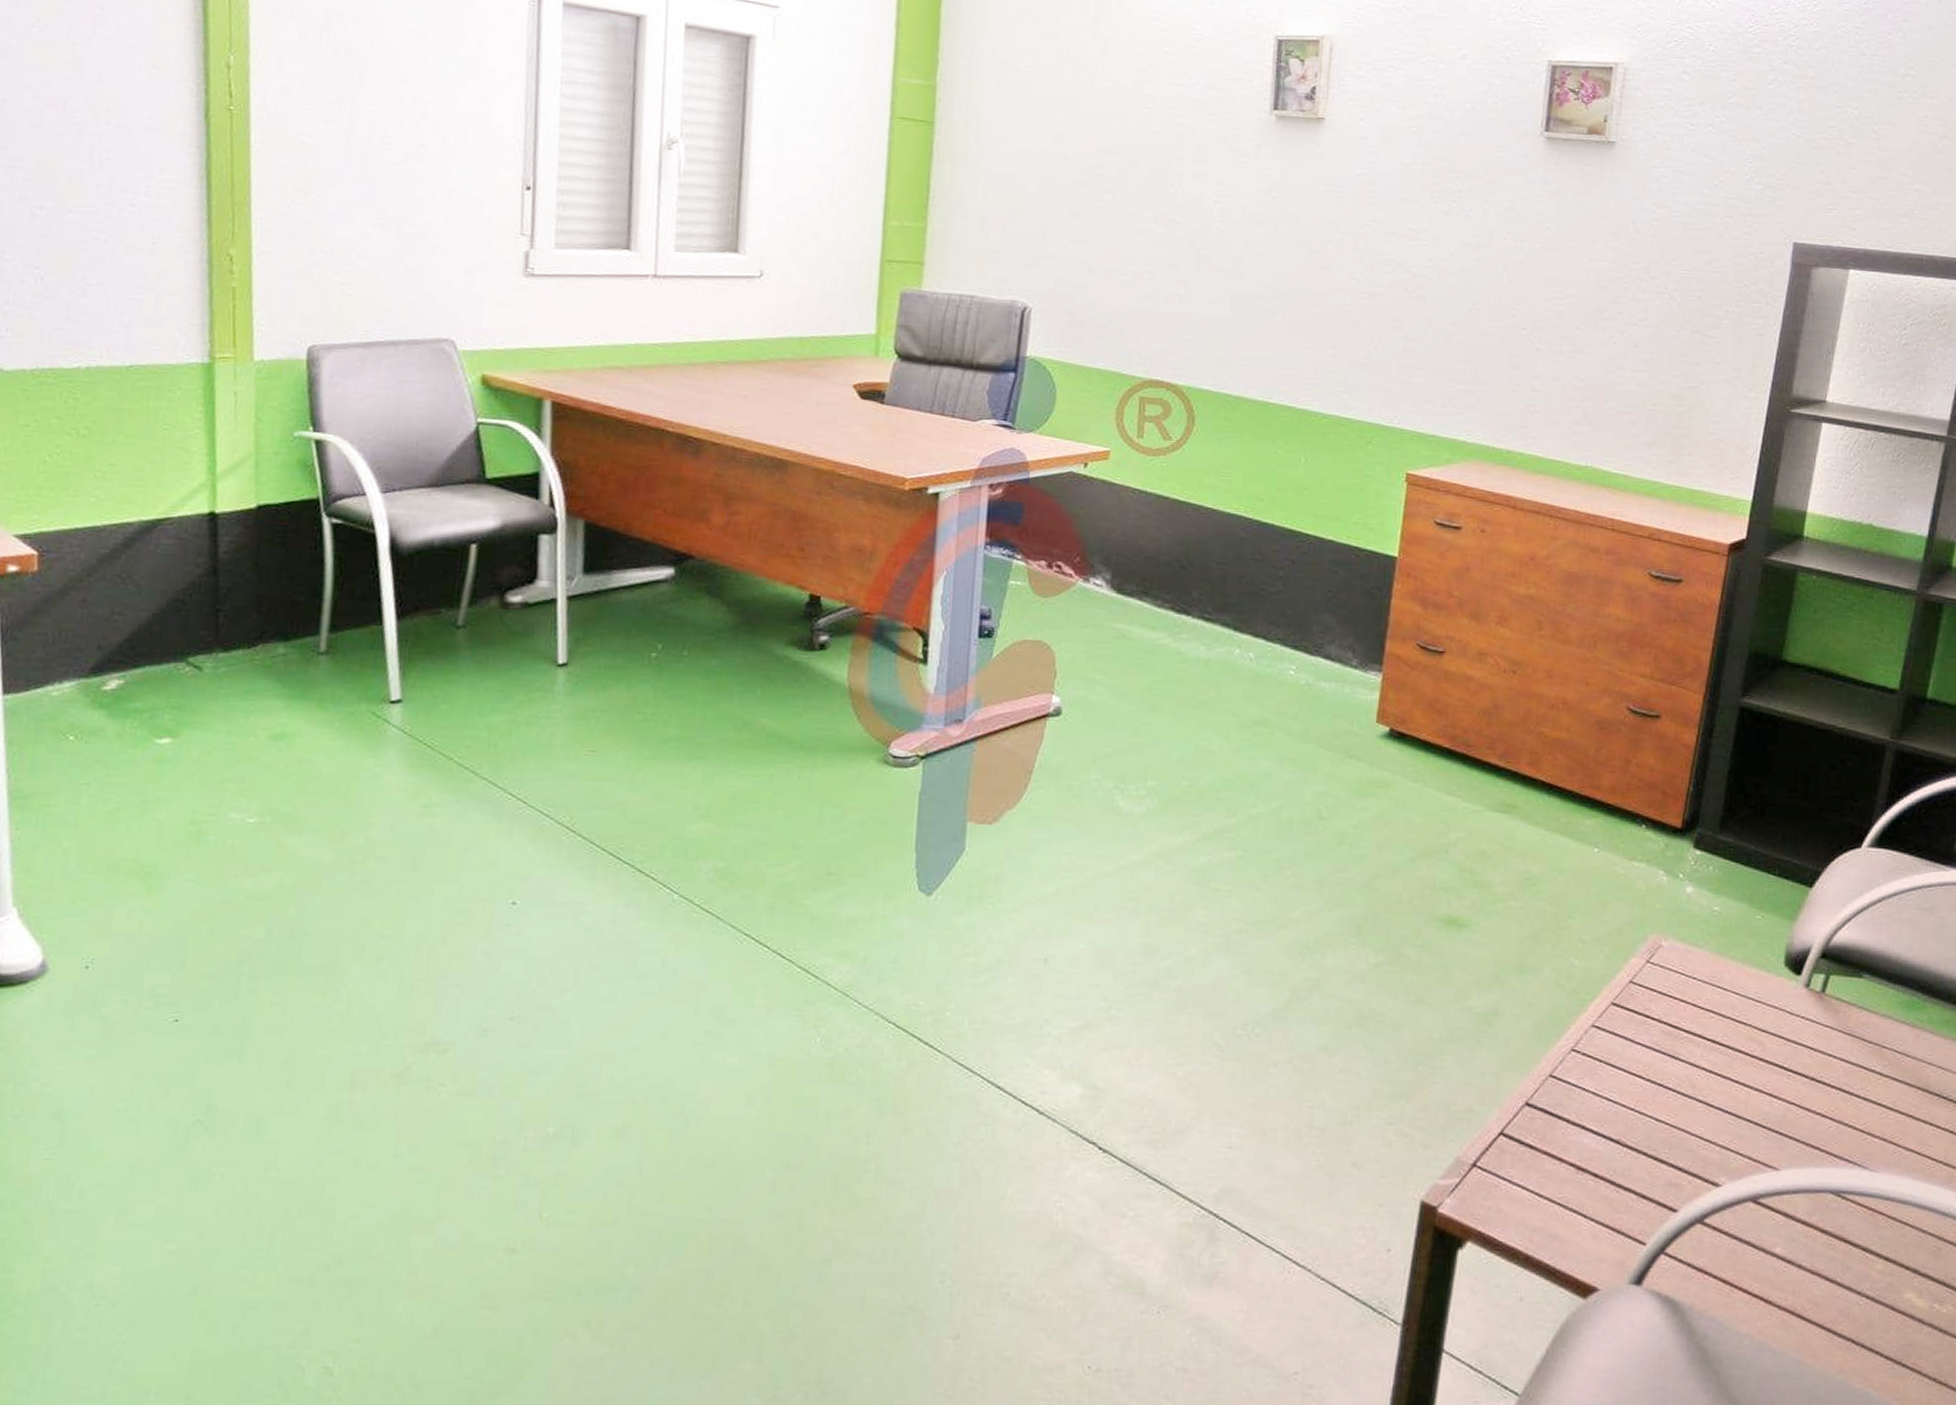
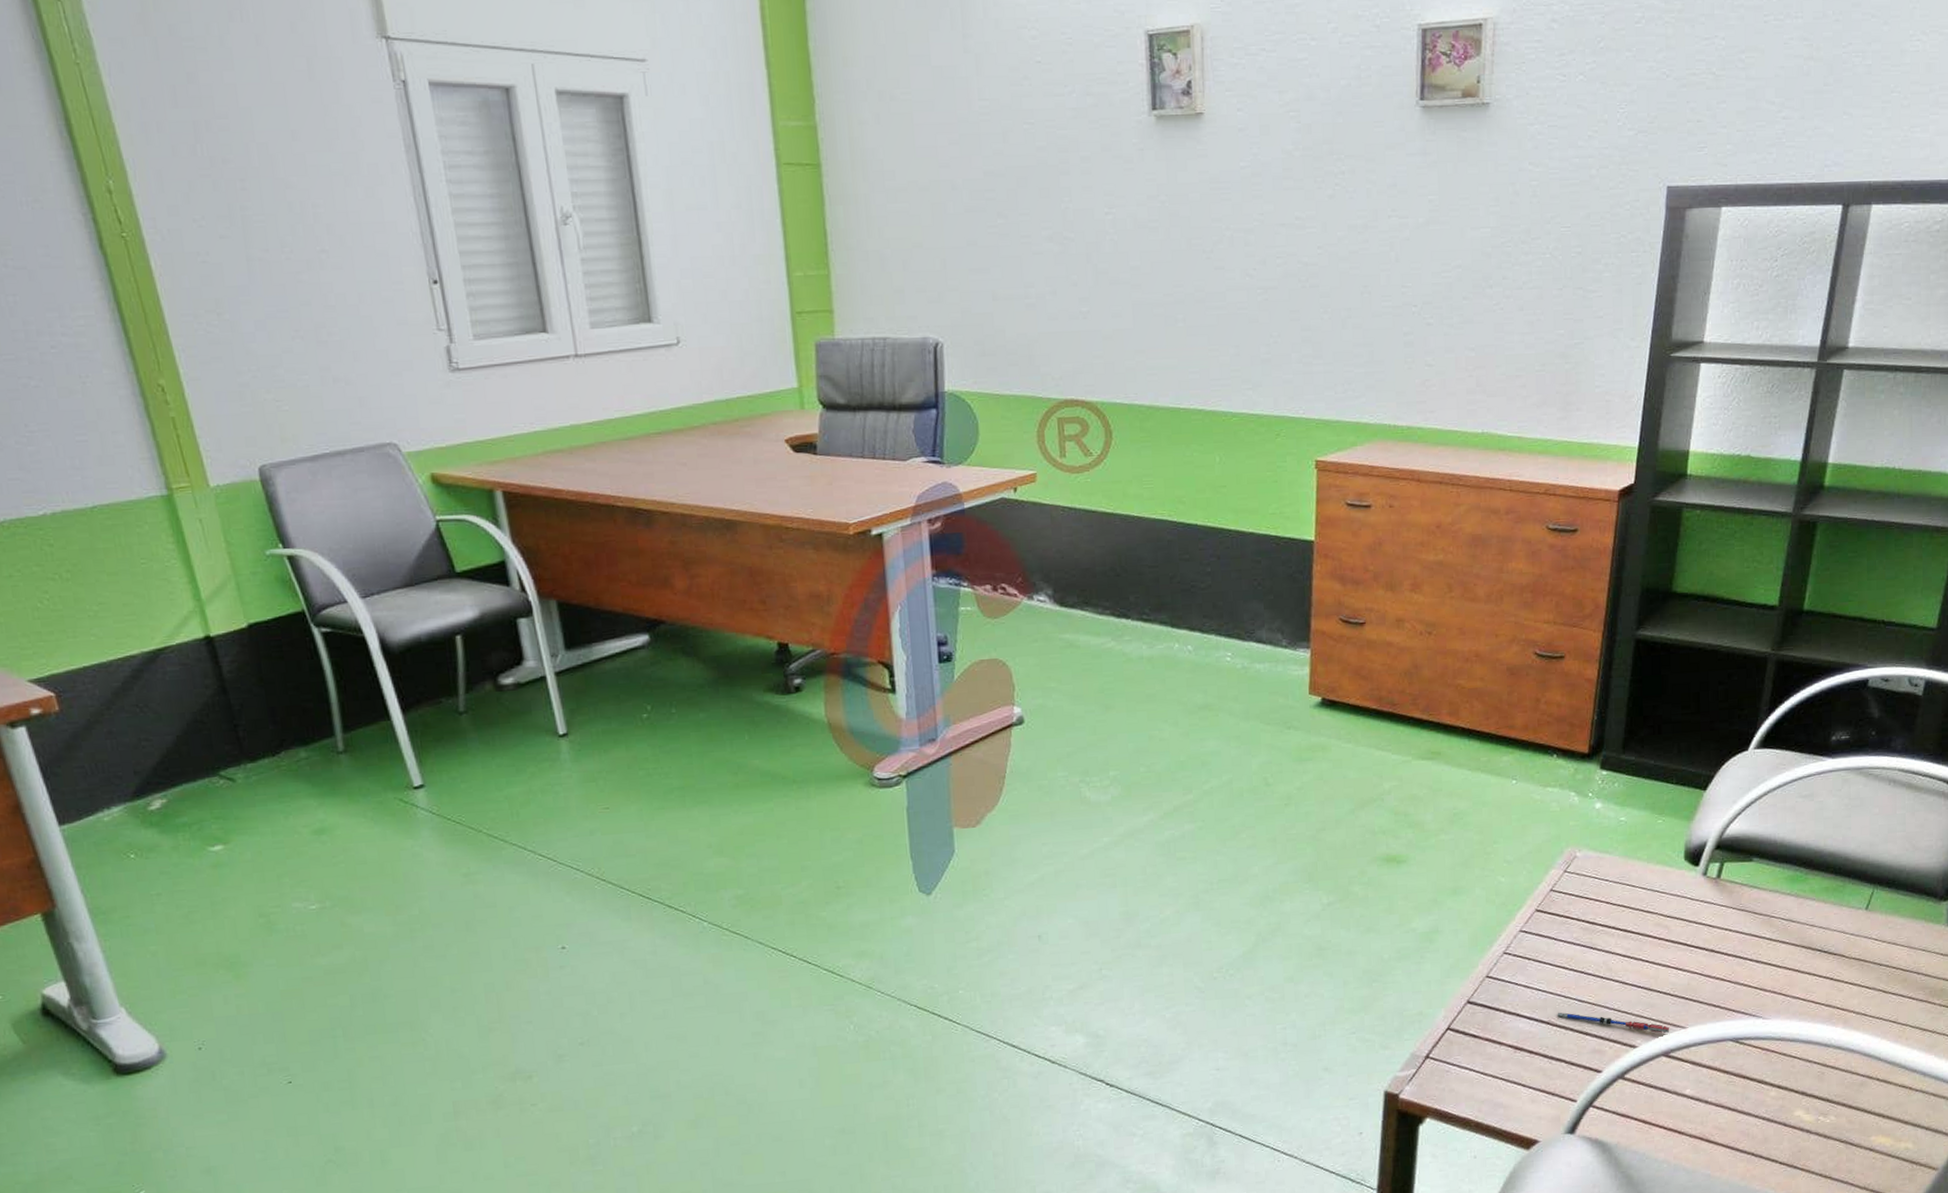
pen: none [1629,1130,1759,1173] -> present [1557,1012,1669,1033]

